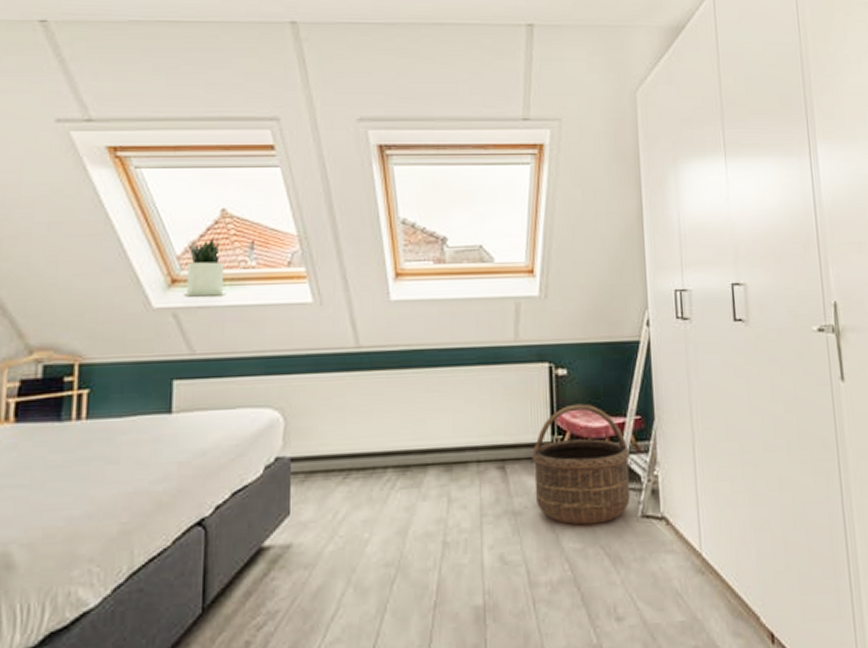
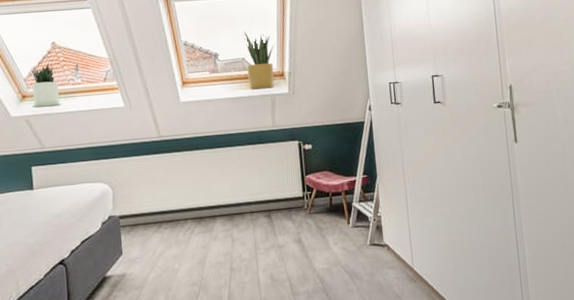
planter: none [484,209,523,289] -> present [244,31,275,90]
basket: present [532,403,630,525] -> none [289,168,361,253]

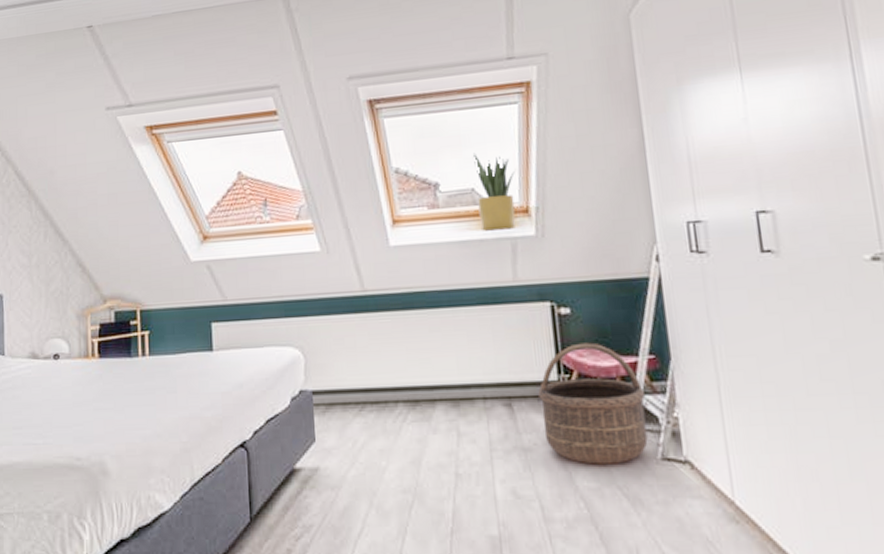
planter: present [30,64,63,109] -> none [213,198,248,252]
basket: none [289,168,361,253] -> present [538,342,648,465]

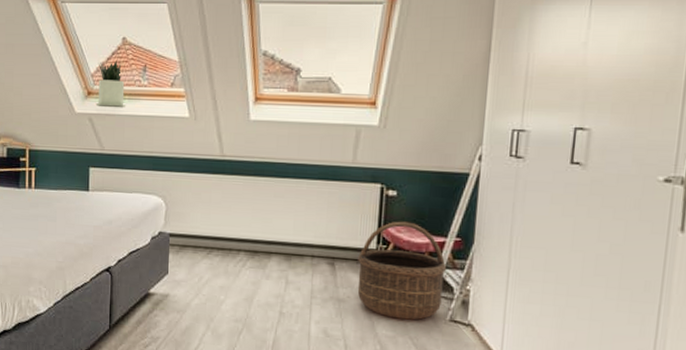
planter: none [213,198,248,252] -> present [95,61,127,108]
planter: present [473,152,516,231] -> none [331,45,369,118]

